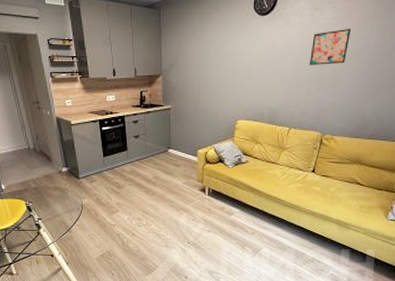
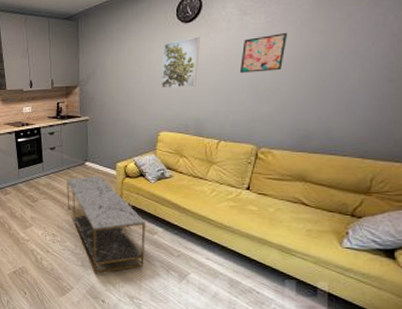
coffee table: none [151,162,224,253] -> present [67,176,145,274]
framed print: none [238,29,275,79] -> present [161,36,200,88]

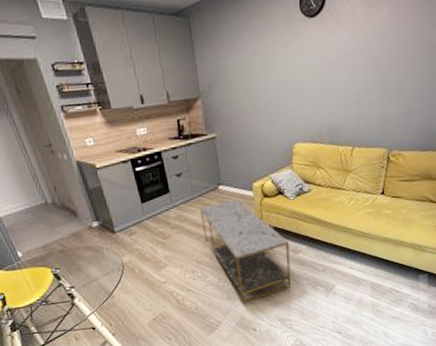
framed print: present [161,36,200,88] -> none [289,33,327,95]
wall art: present [240,32,288,73] -> none [368,26,411,73]

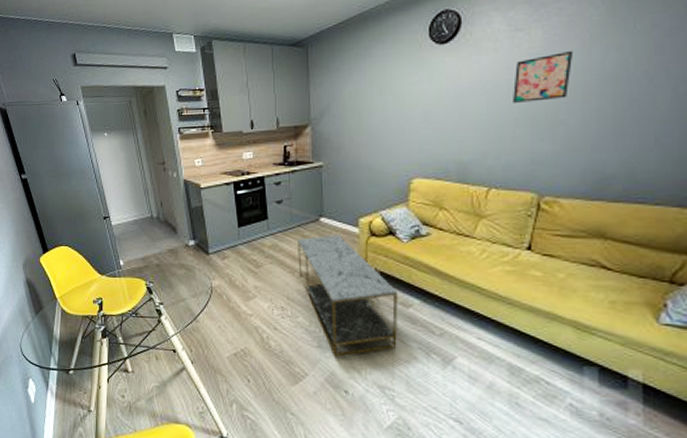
wall art: none [368,26,411,73] -> present [513,50,574,103]

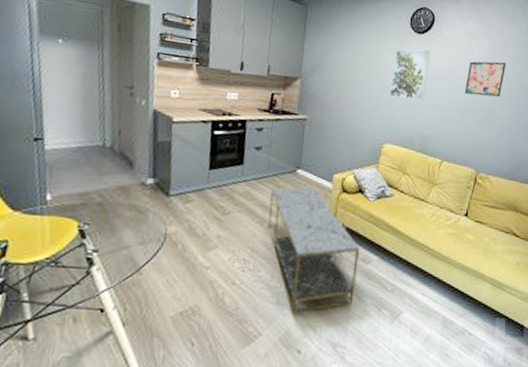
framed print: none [412,60,460,125] -> present [389,49,431,100]

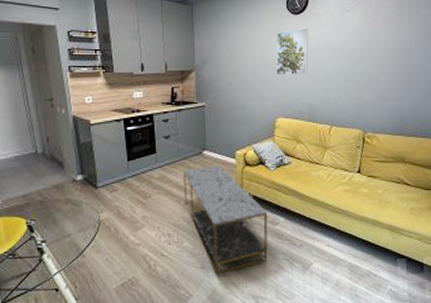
wall art: present [465,61,507,97] -> none [344,28,380,63]

